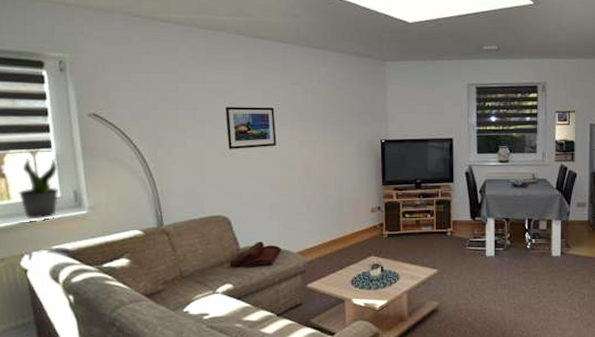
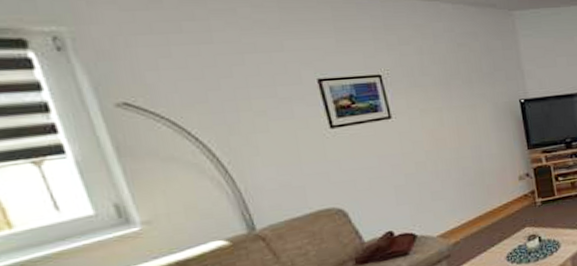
potted plant: present [18,158,58,220] -> none [23,165,91,250]

